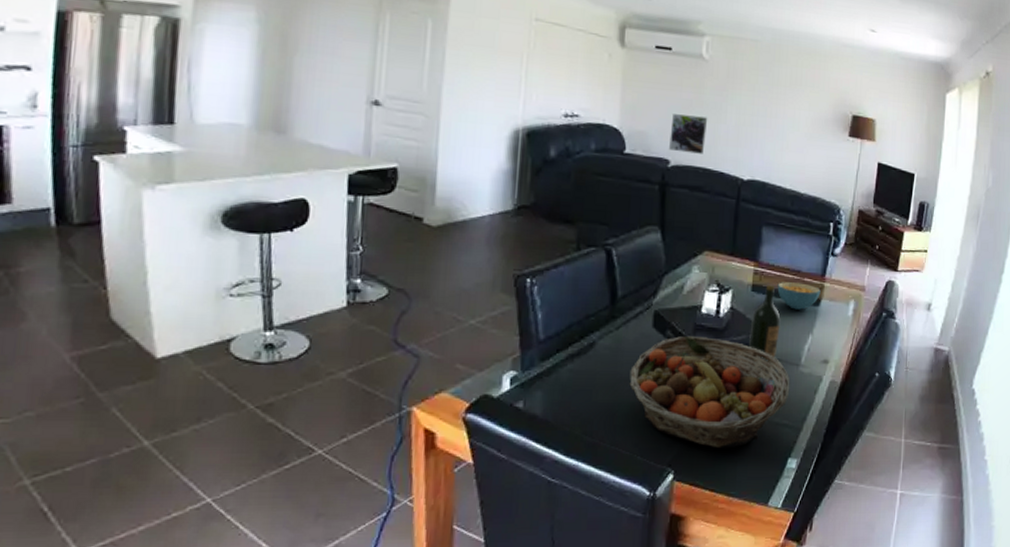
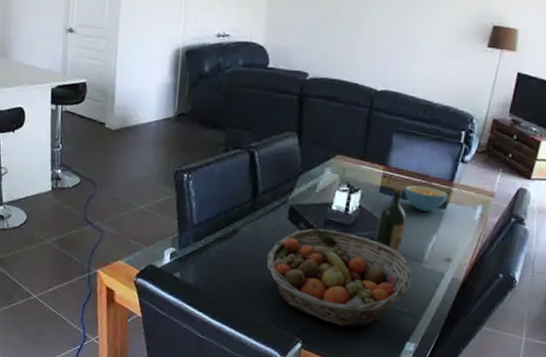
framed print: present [669,114,708,154] -> none [308,31,346,67]

